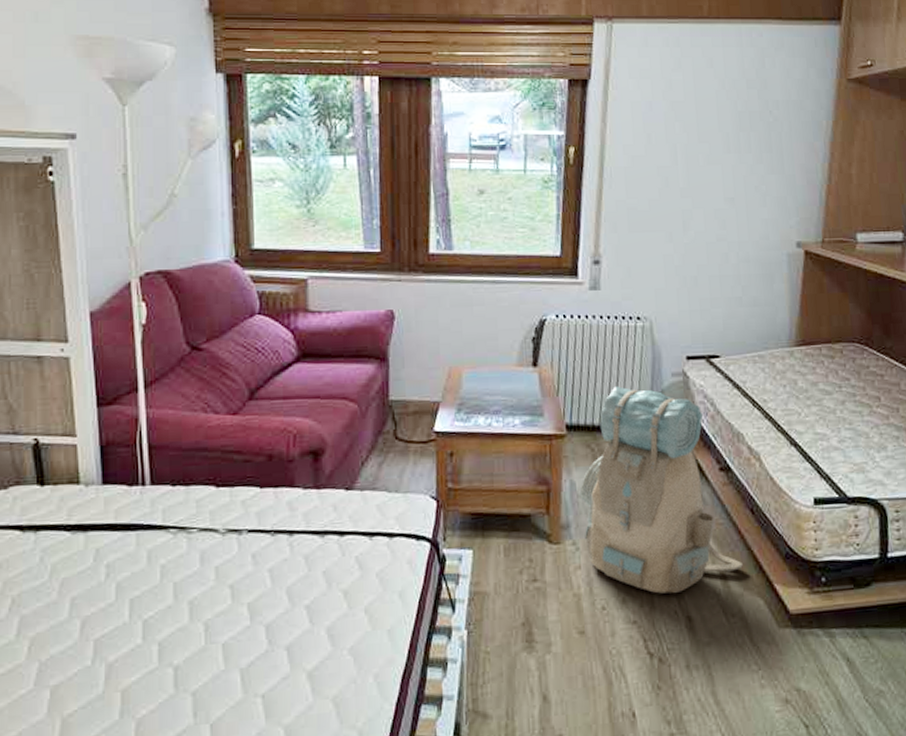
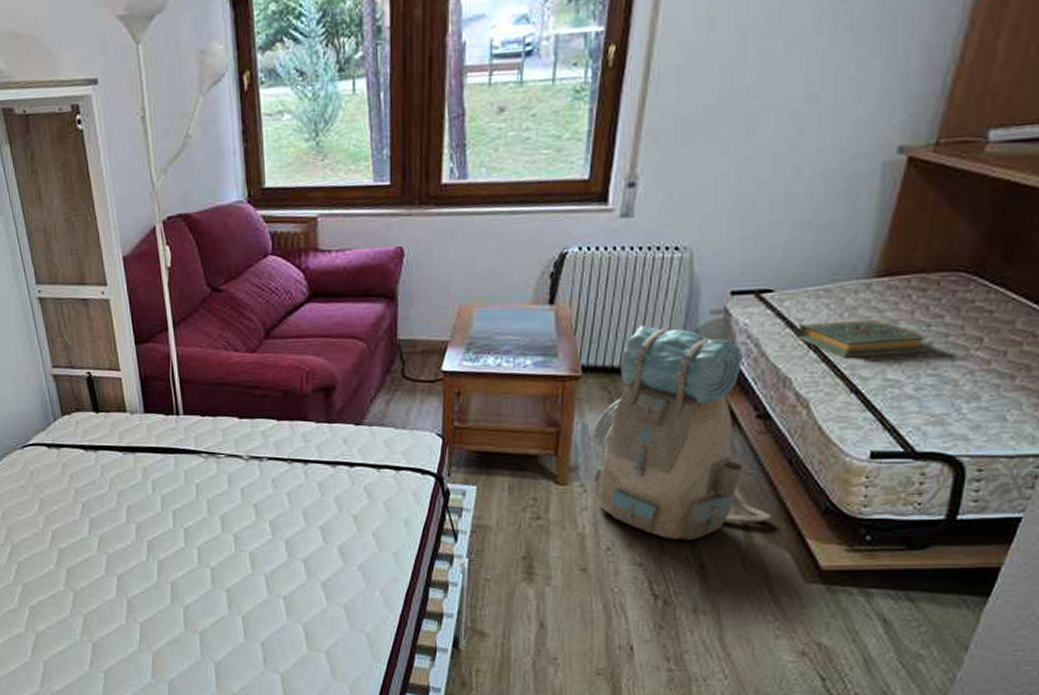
hardback book: none [743,381,843,415] -> present [797,319,931,358]

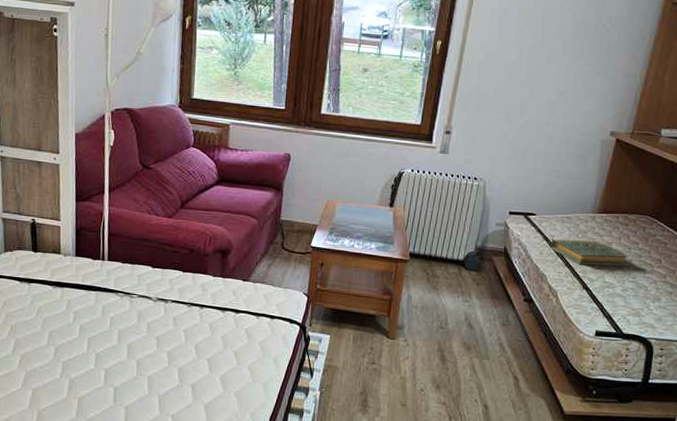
backpack: present [592,325,771,541] -> none [414,228,533,387]

